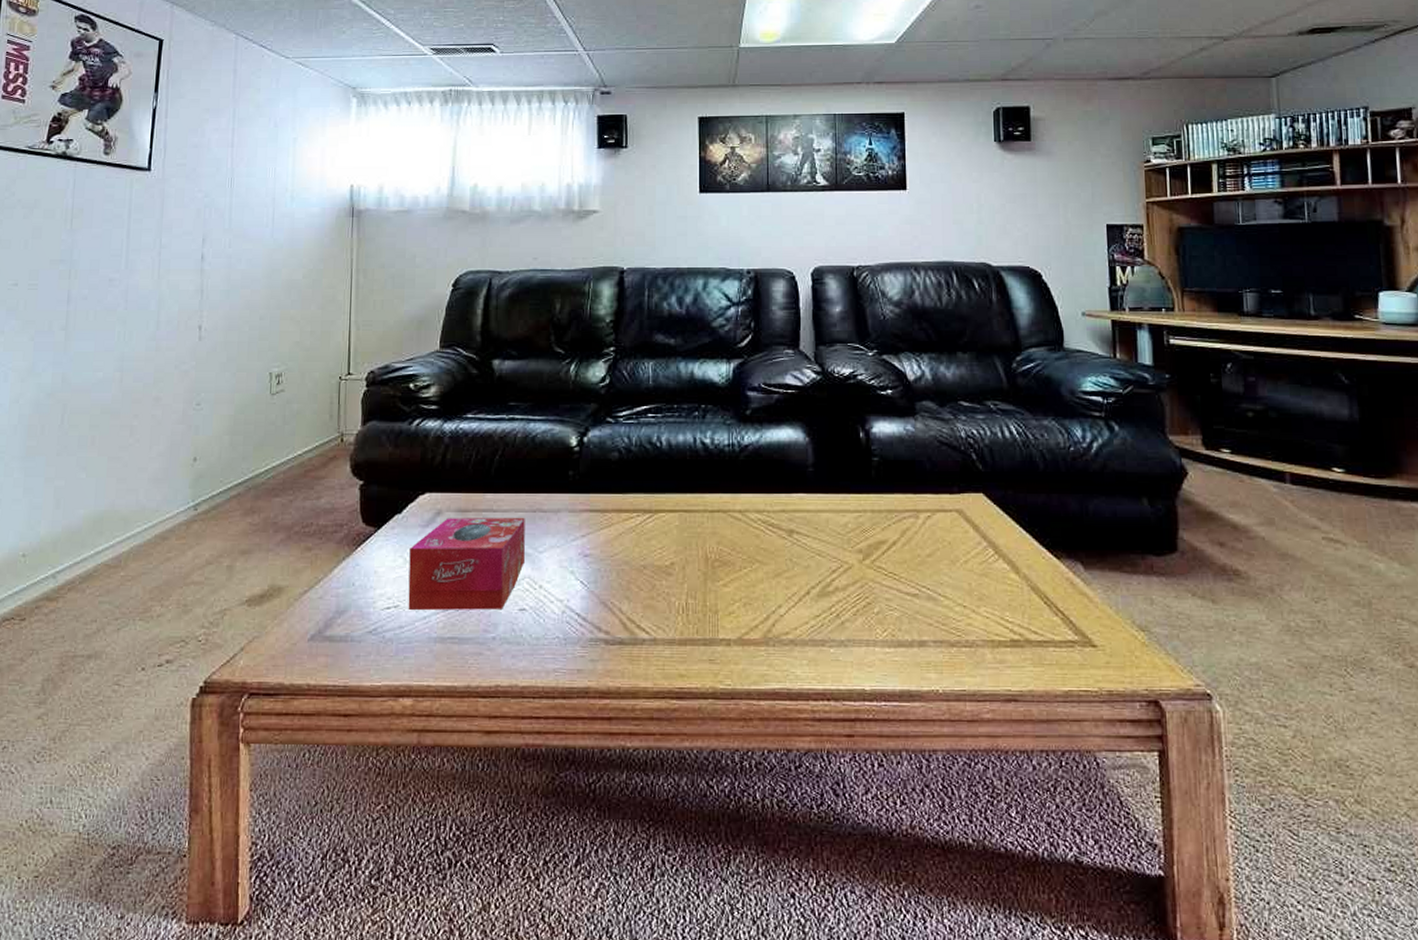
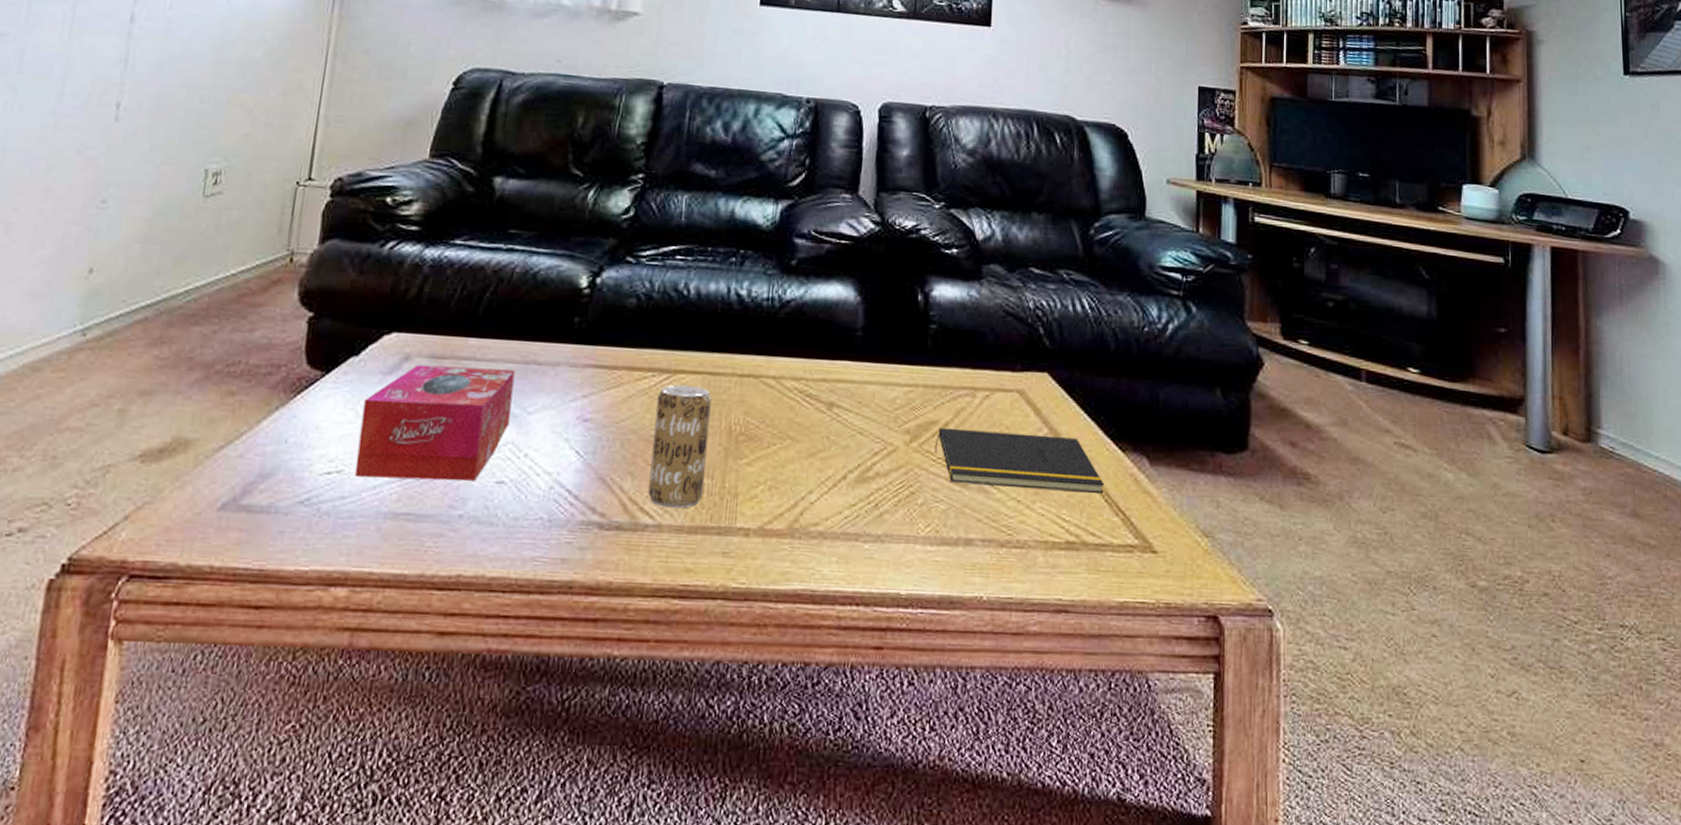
beverage can: none [643,522,688,625] -> present [648,384,712,509]
notepad: none [885,546,1043,598] -> present [934,427,1105,495]

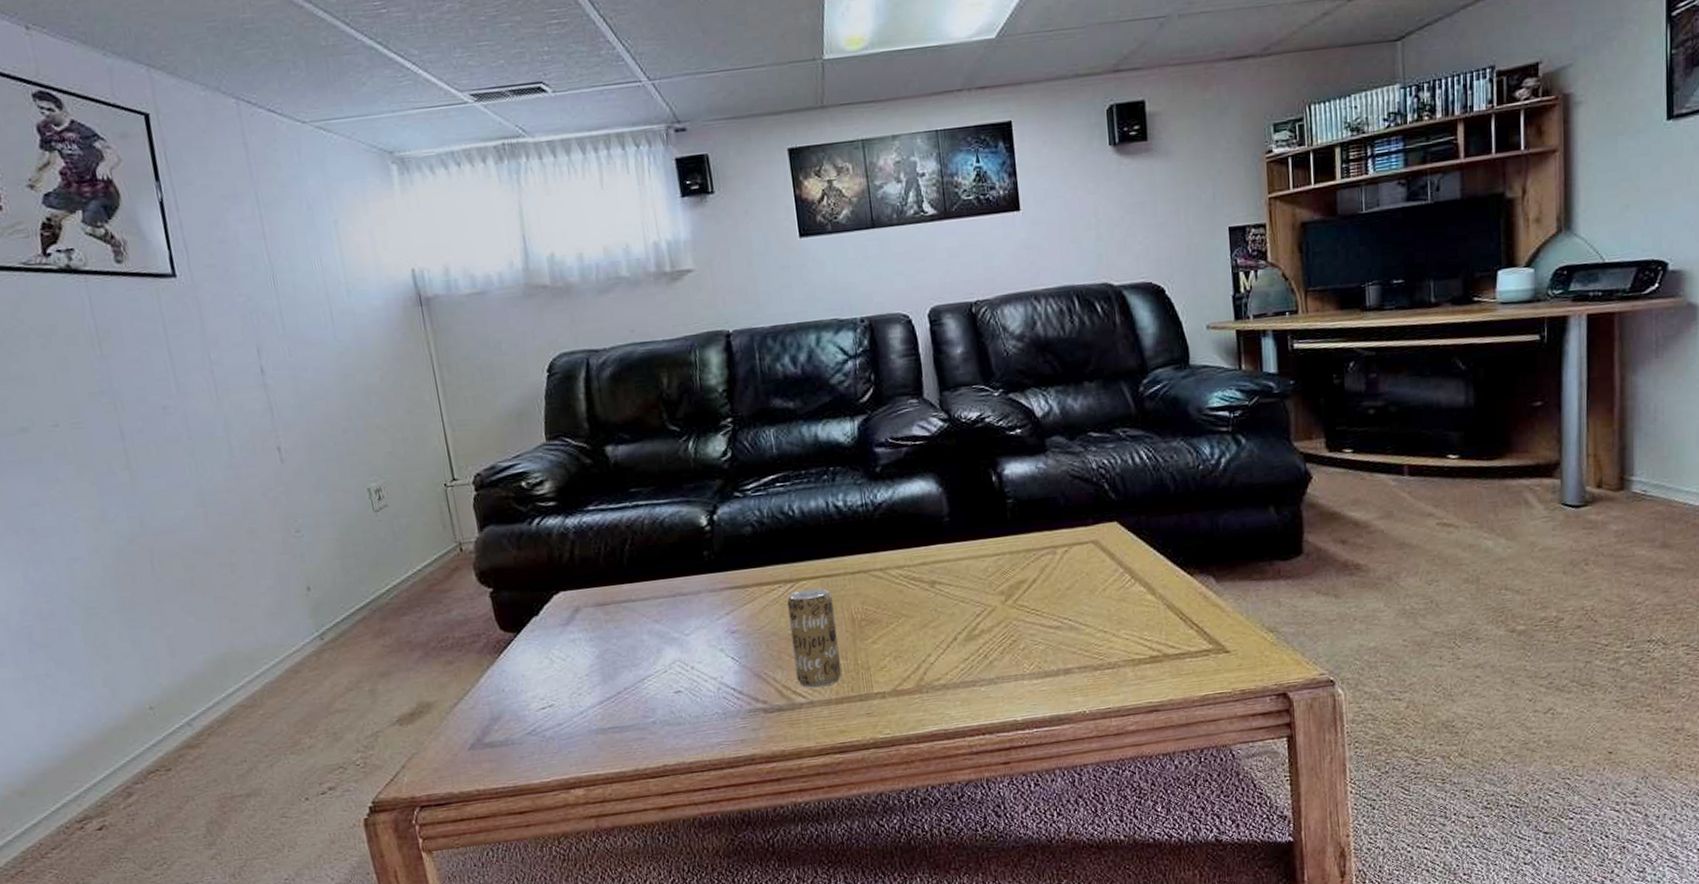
tissue box: present [354,364,515,481] -> none [553,604,673,708]
notepad: present [934,427,1105,495] -> none [1027,572,1179,628]

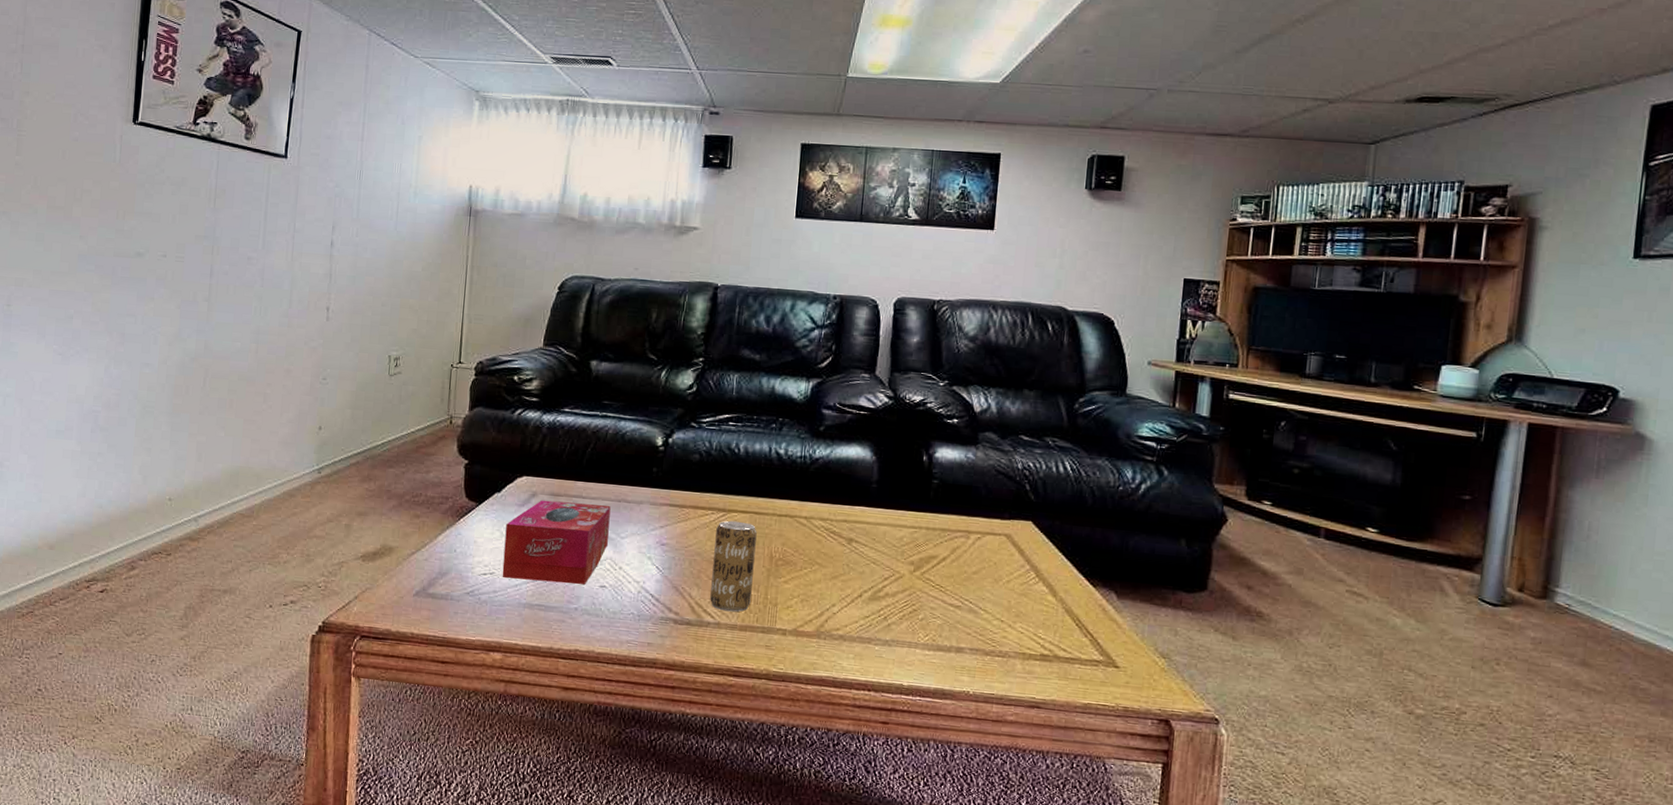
tissue box: none [553,604,673,708] -> present [502,500,611,584]

